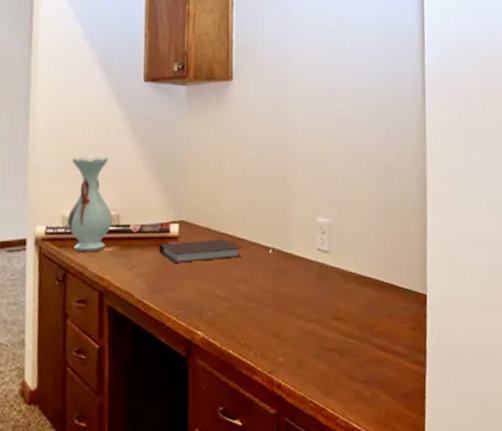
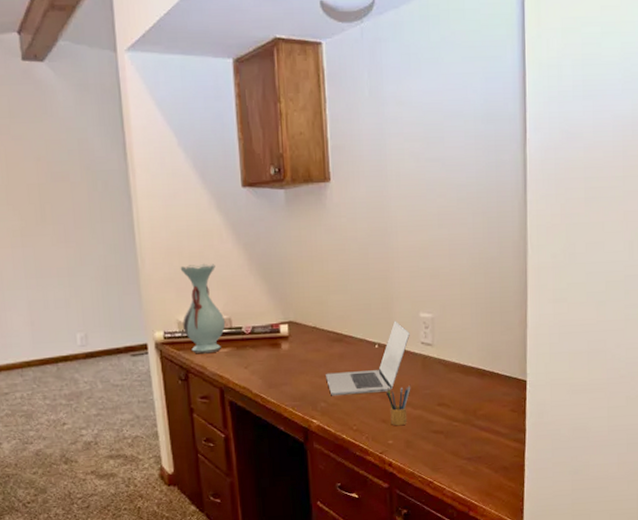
notebook: present [159,239,242,263] -> none [271,337,350,361]
laptop: none [215,224,306,305] -> present [326,321,410,396]
pencil box: none [277,294,305,342] -> present [385,384,411,426]

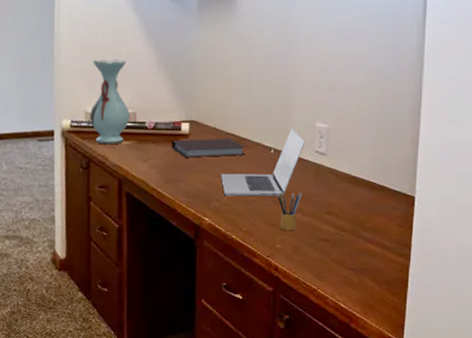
notebook: none [271,337,350,361] -> present [171,138,246,158]

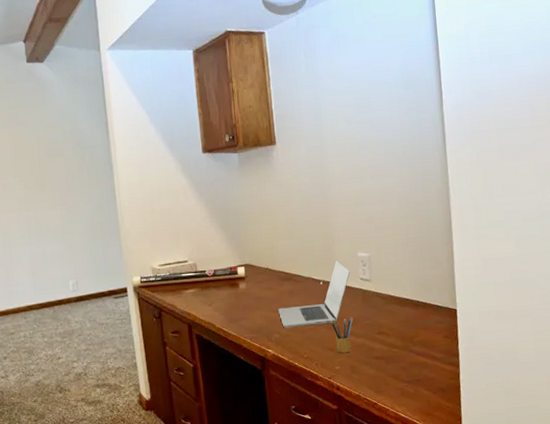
decorative vase: present [90,59,131,145] -> none [153,218,192,295]
notebook: present [171,138,246,158] -> none [230,276,298,298]

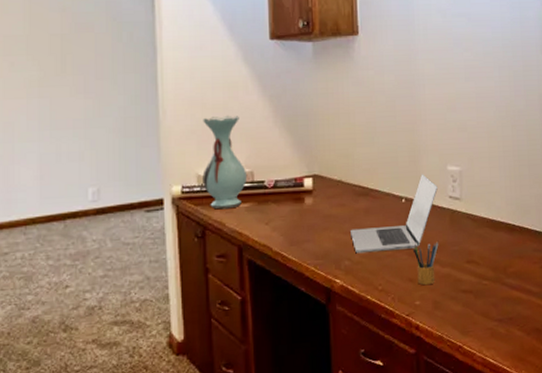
decorative vase: none [153,218,192,295] -> present [202,115,248,210]

